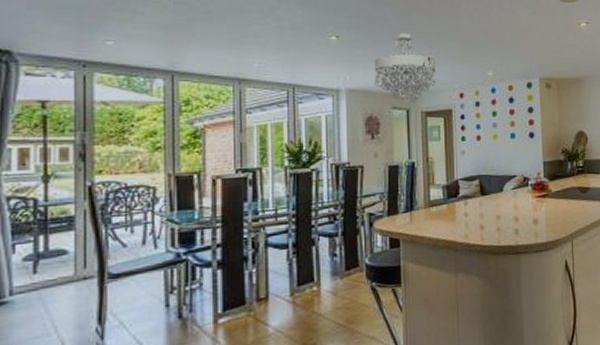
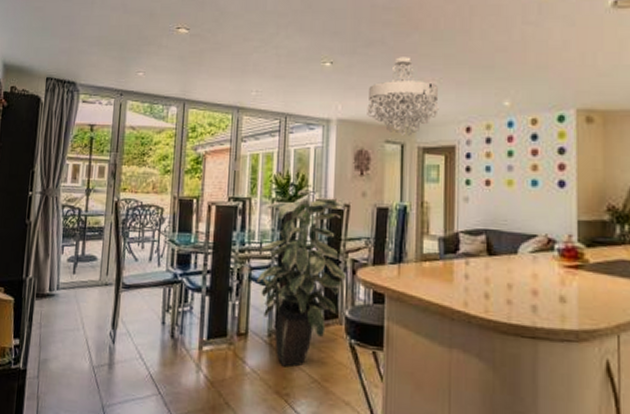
indoor plant: none [274,155,364,320] -> present [257,189,346,367]

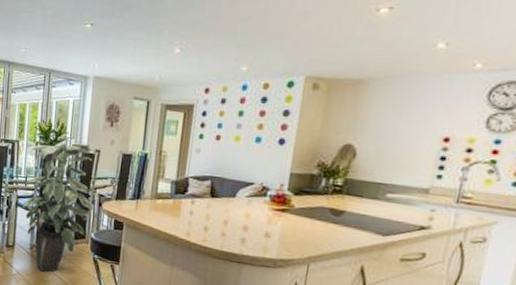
chandelier: present [367,57,439,136] -> none [120,21,184,94]

